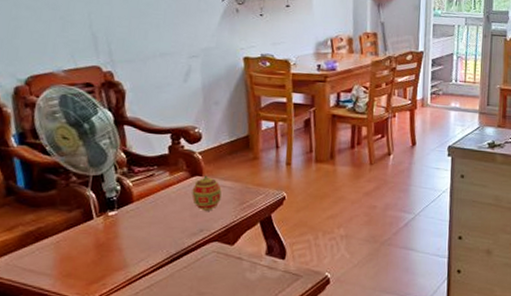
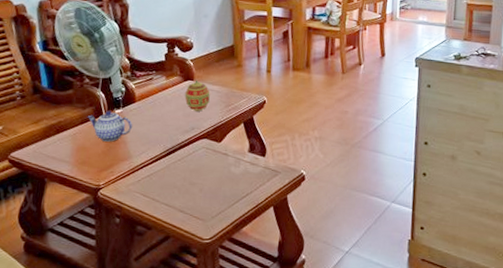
teapot: none [73,212,129,249] -> present [87,110,132,142]

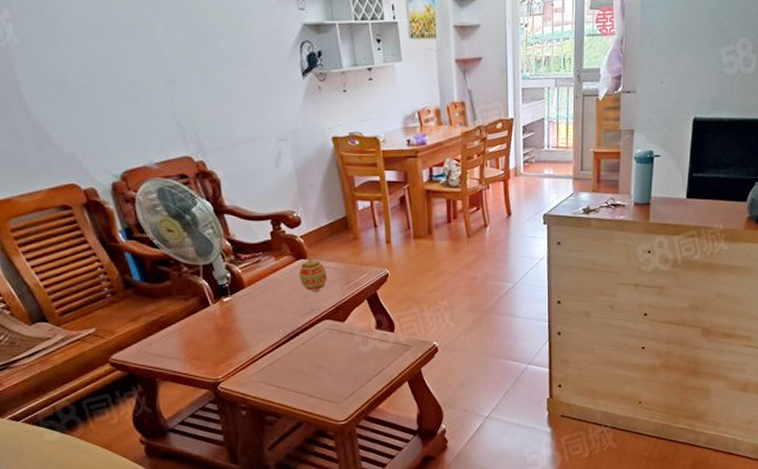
teapot: present [87,110,132,142] -> none [192,299,245,333]

